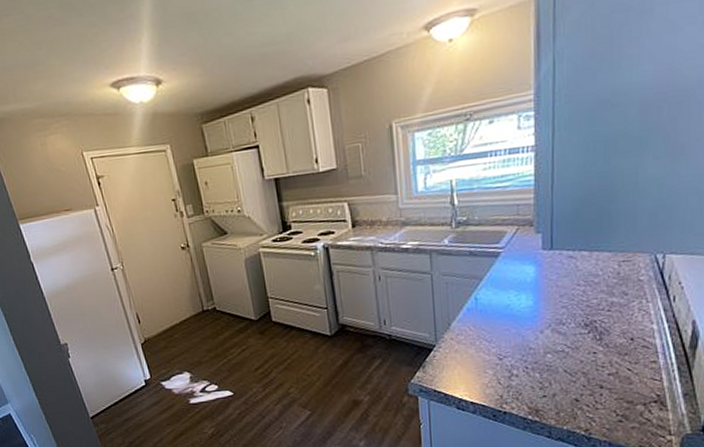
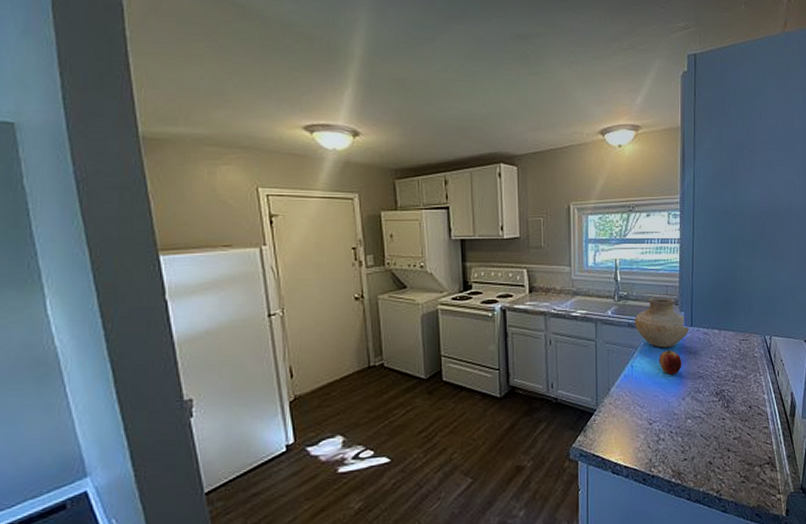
vase: none [476,218,550,277] -> present [634,296,690,348]
apple: none [509,279,539,306] -> present [658,350,682,375]

